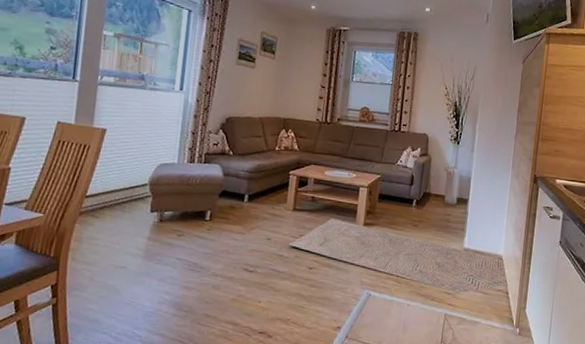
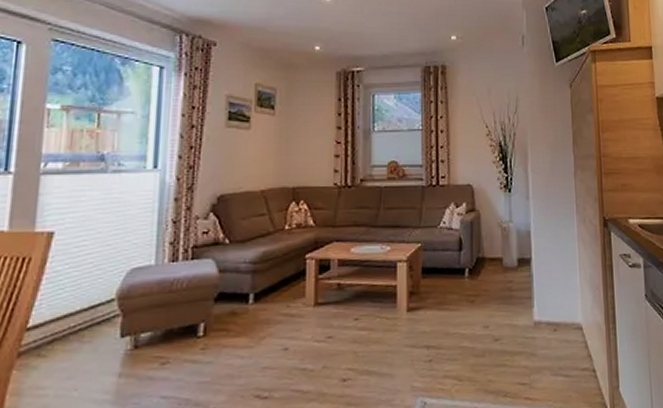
rug: present [288,218,507,294] -> none [312,308,592,382]

